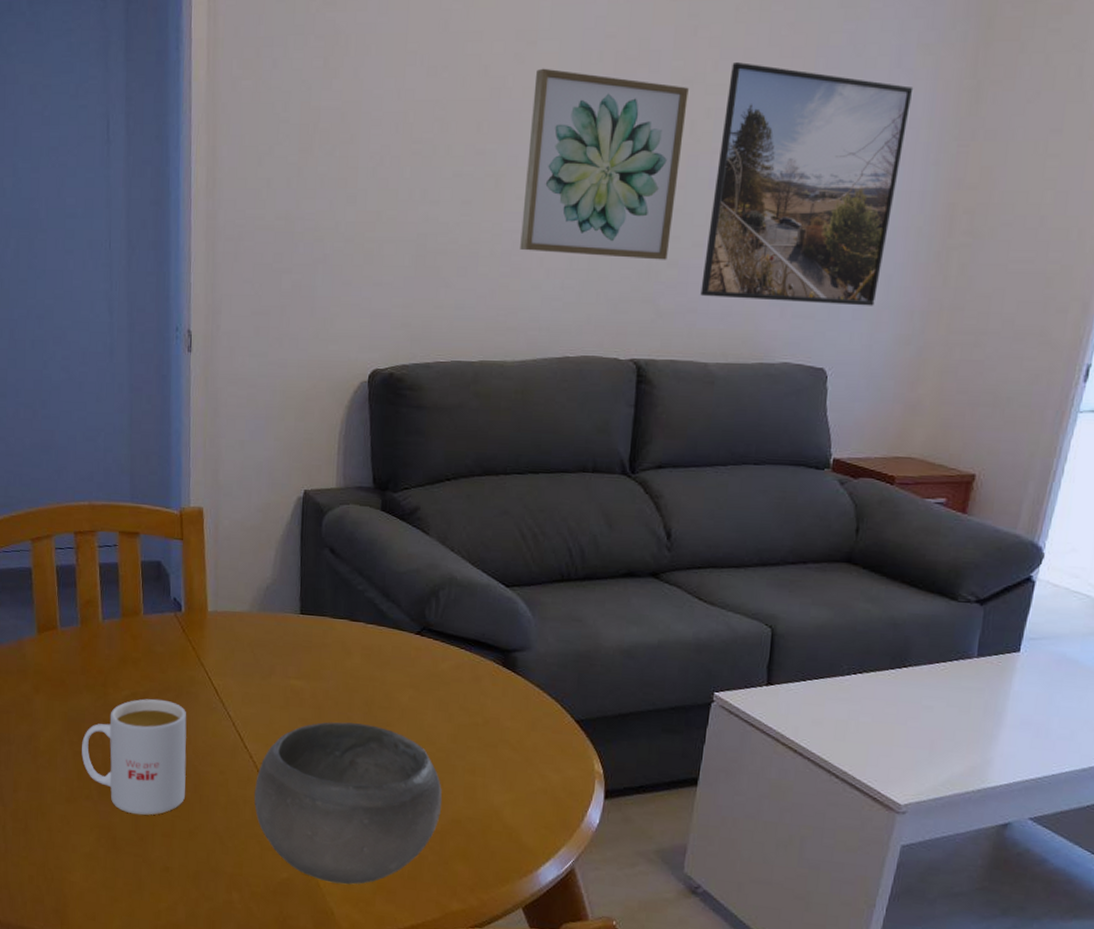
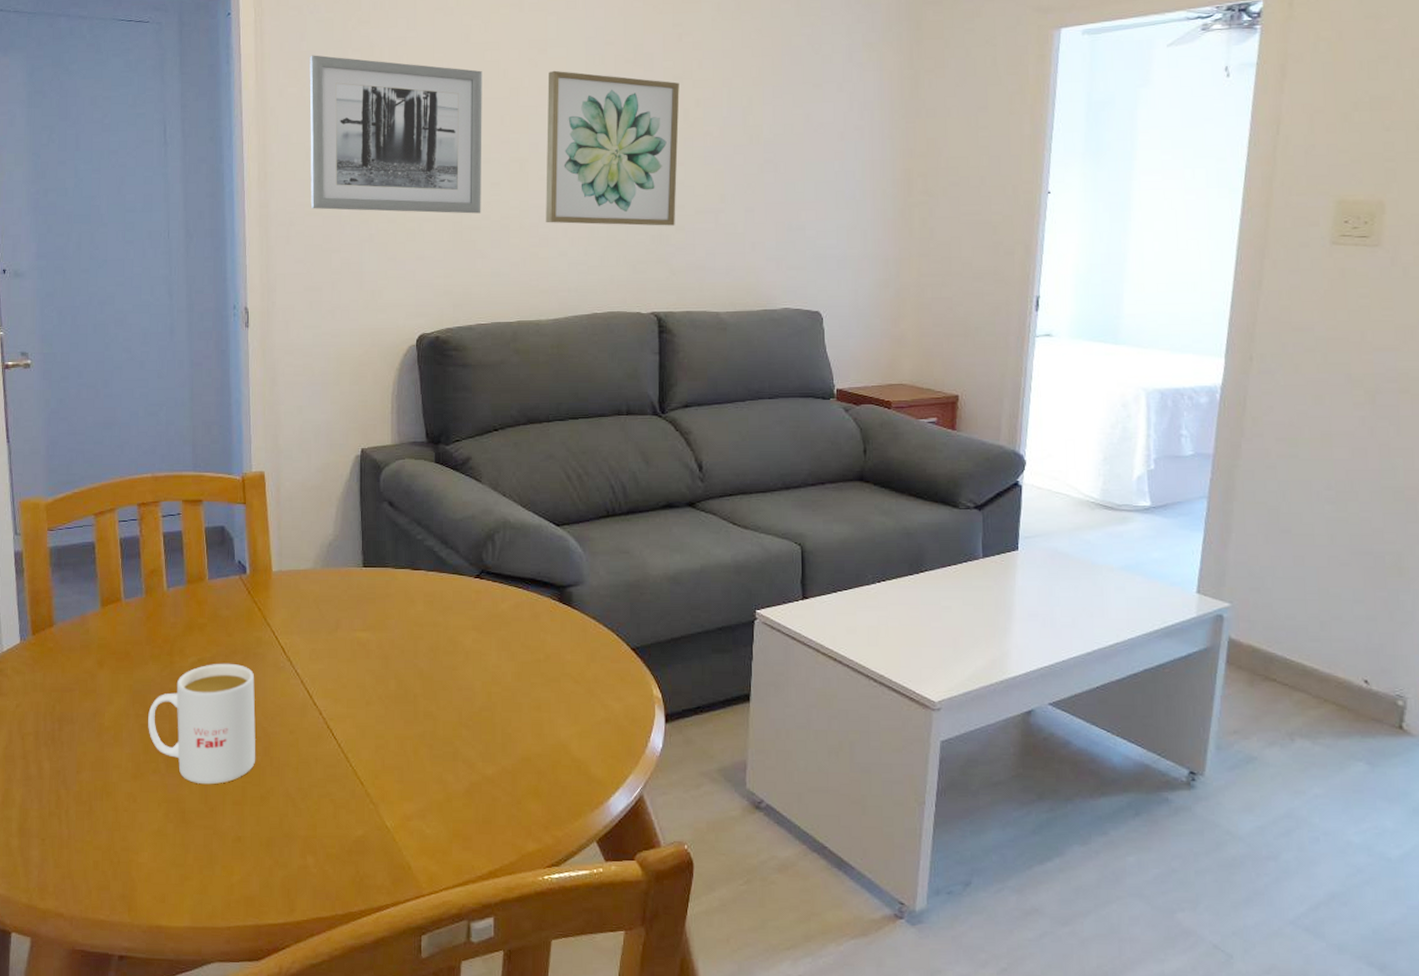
bowl: present [254,722,443,885] -> none [325,670,511,836]
wall art: none [261,42,461,236] -> present [309,55,482,214]
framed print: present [700,62,914,306] -> none [706,61,864,257]

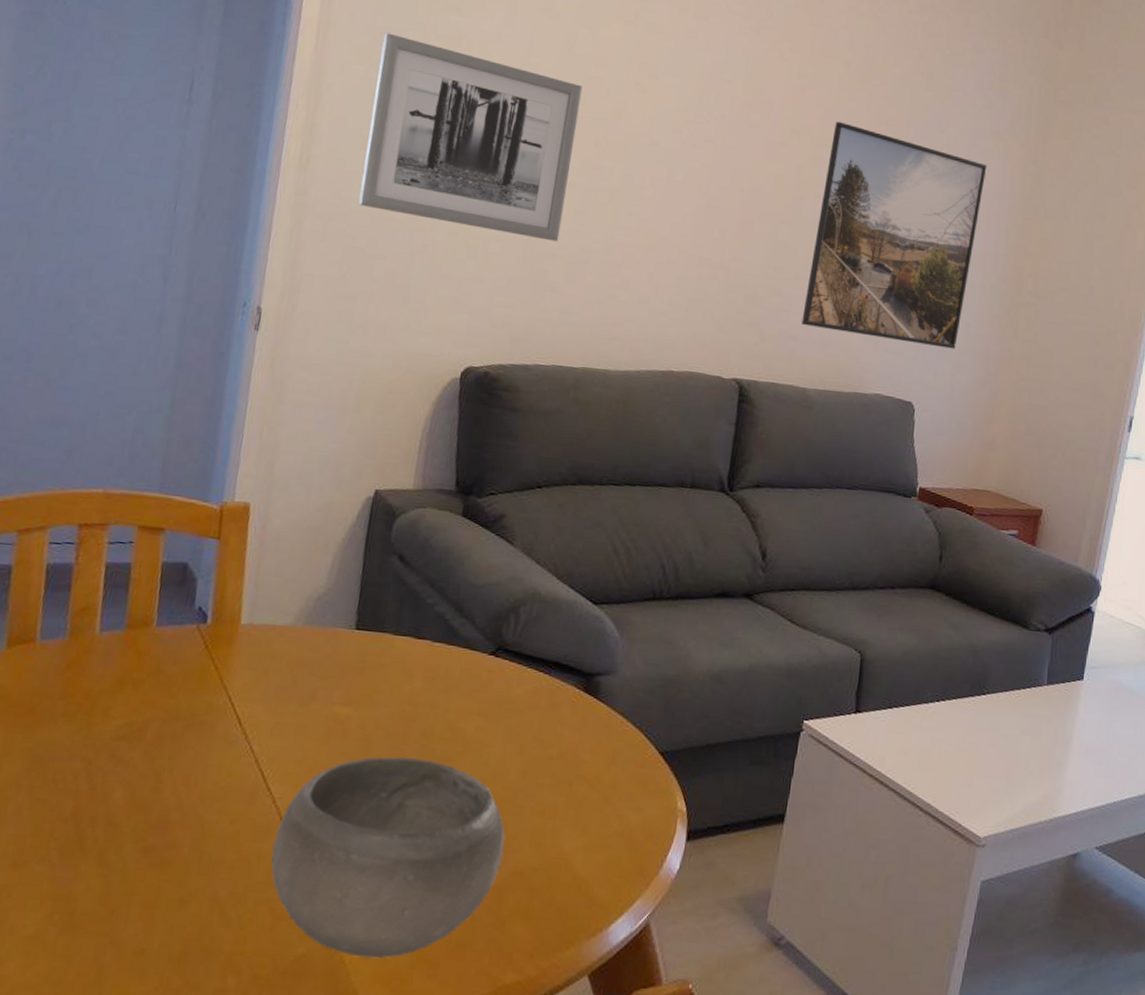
mug: present [148,663,256,785] -> none [43,730,196,881]
bowl: none [325,670,511,836] -> present [271,756,506,959]
wall art: present [546,70,680,226] -> none [630,99,797,288]
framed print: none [706,61,864,257] -> present [801,121,988,349]

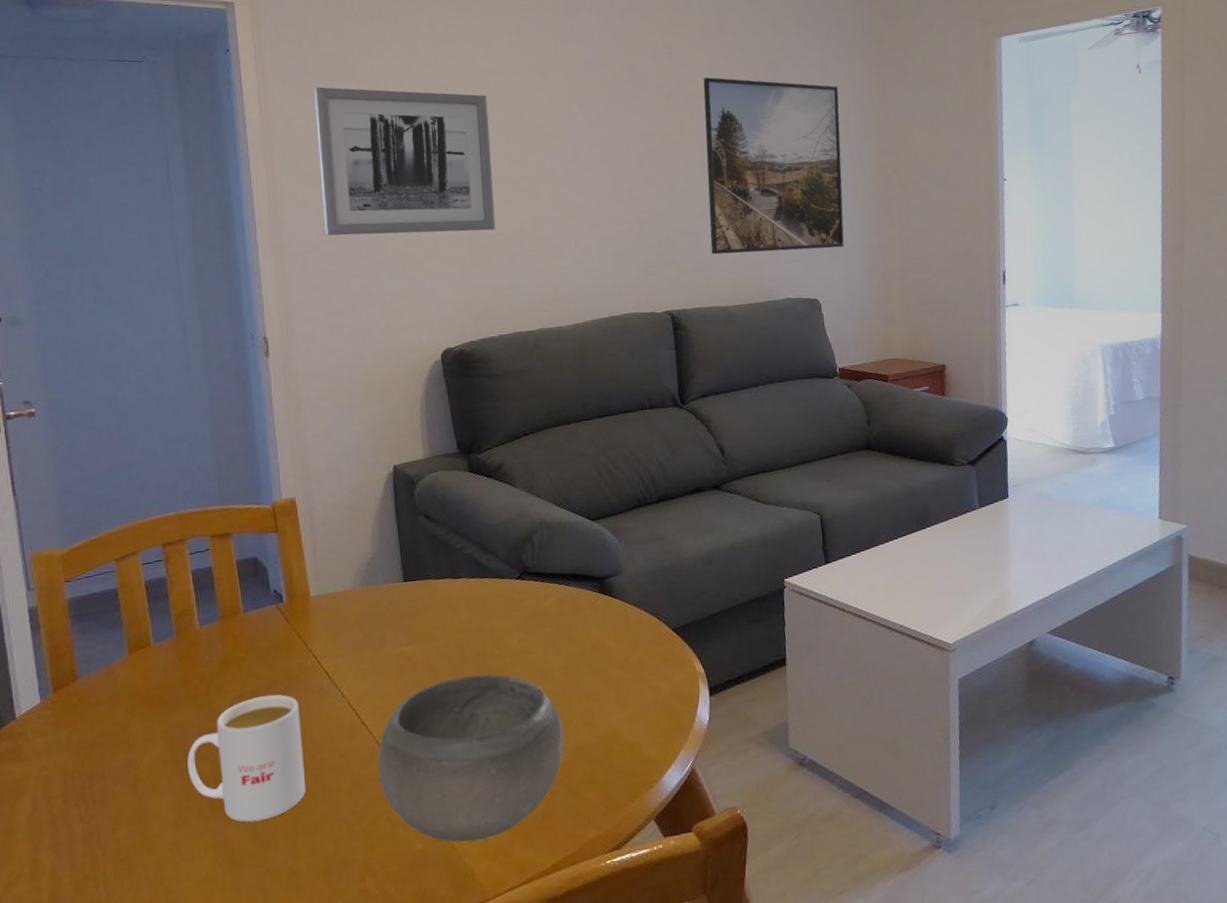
mug: none [43,730,196,881] -> present [187,694,306,823]

